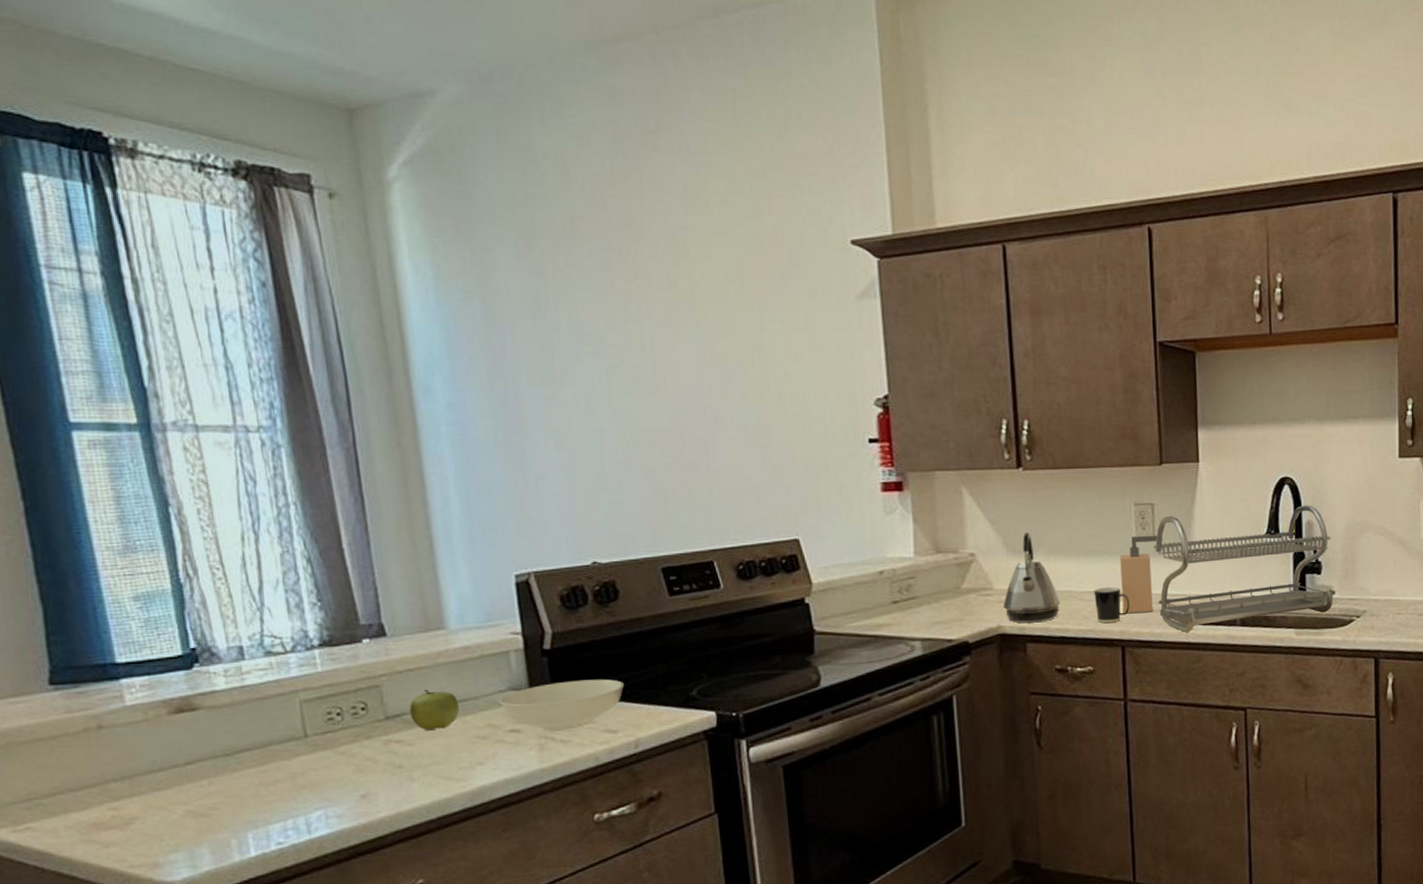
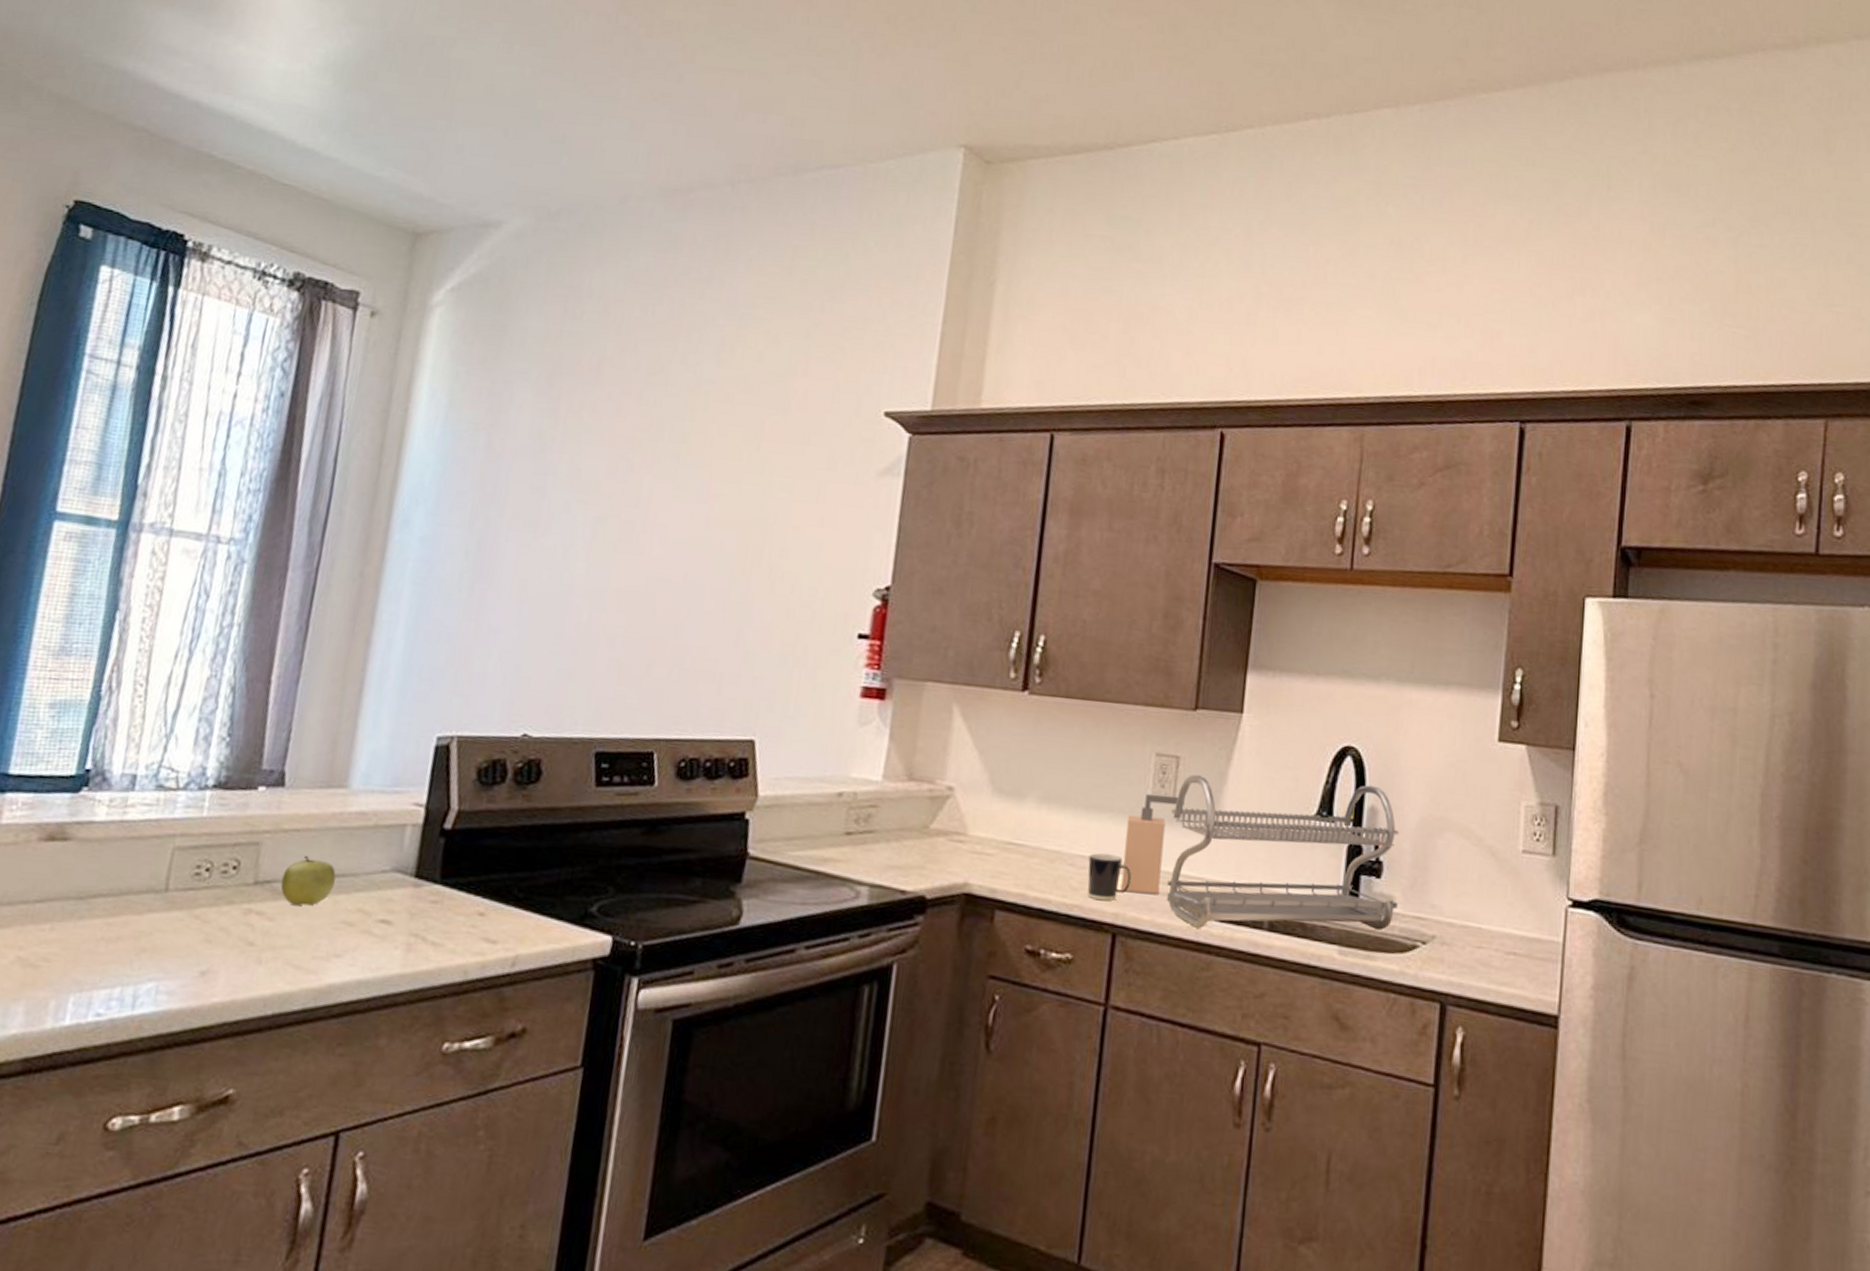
bowl: present [499,679,625,731] -> none [378,870,520,931]
kettle: present [1003,533,1061,623] -> none [976,771,1047,886]

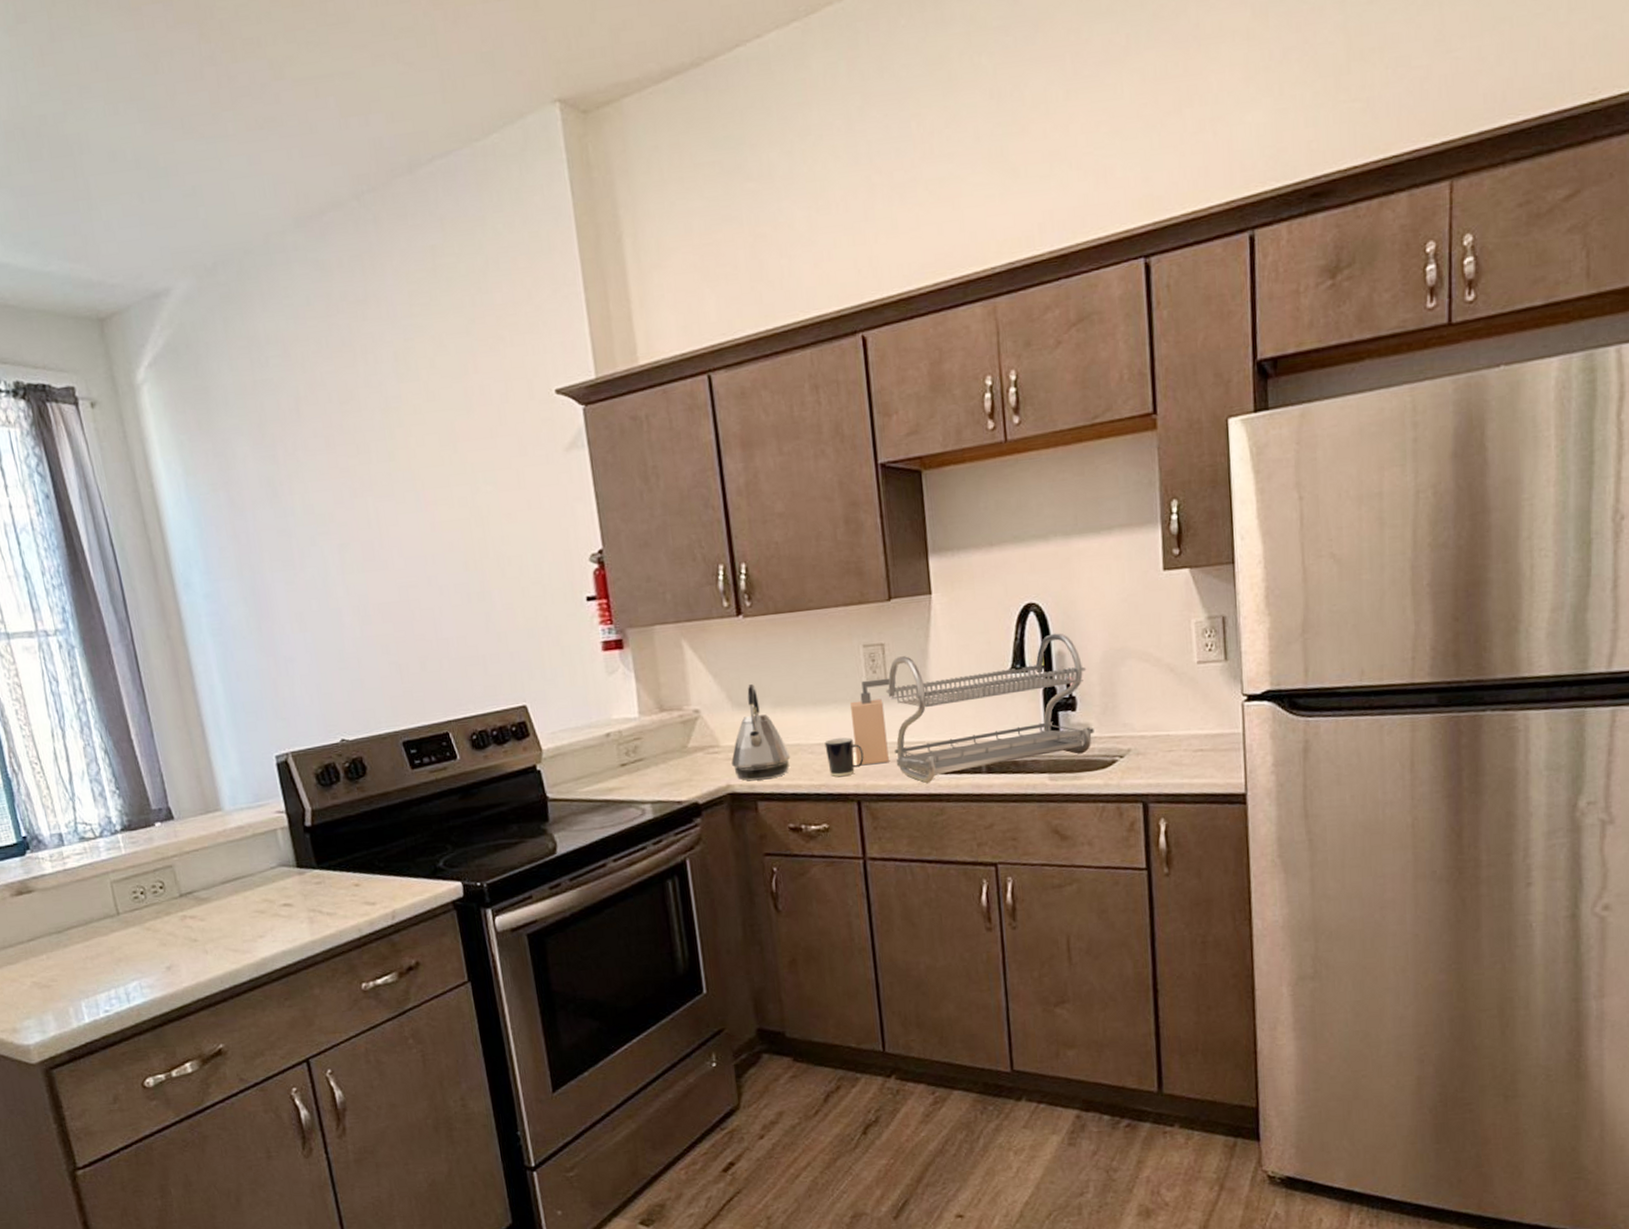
fruit: present [280,855,336,906] -> none [198,867,240,906]
kettle: none [976,771,1047,886] -> present [731,684,791,781]

